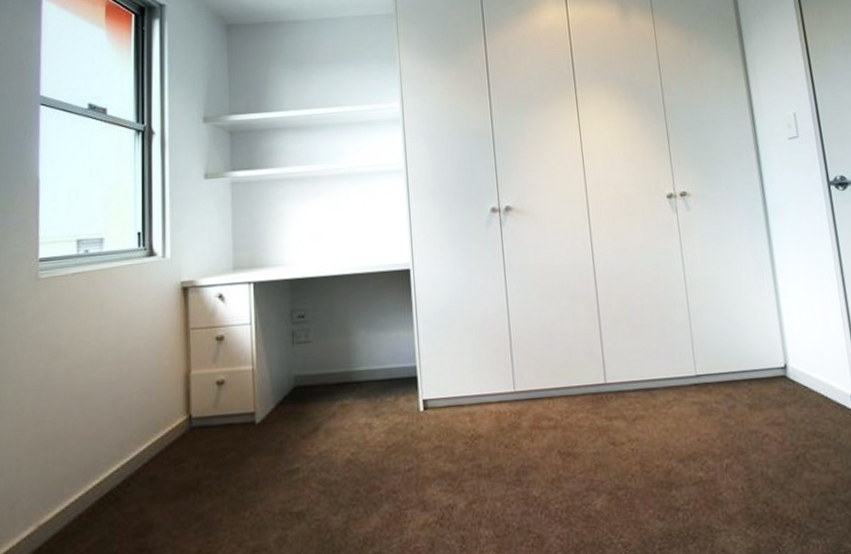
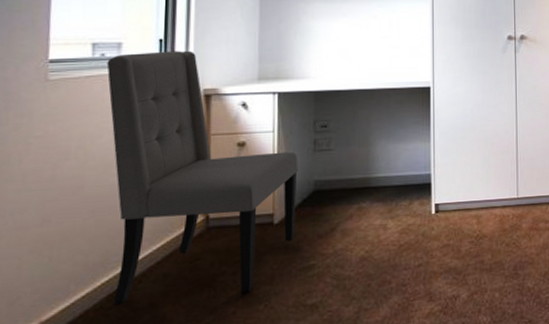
chair: none [90,242,278,510] -> present [107,50,298,306]

